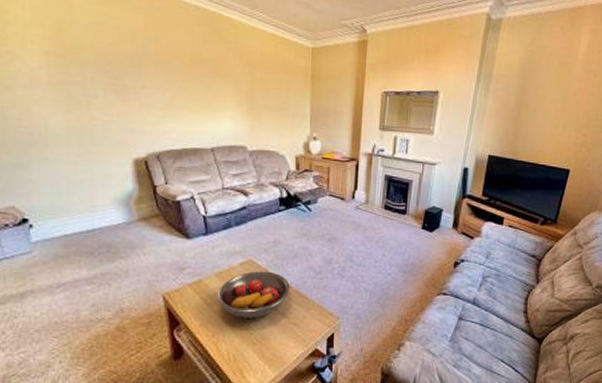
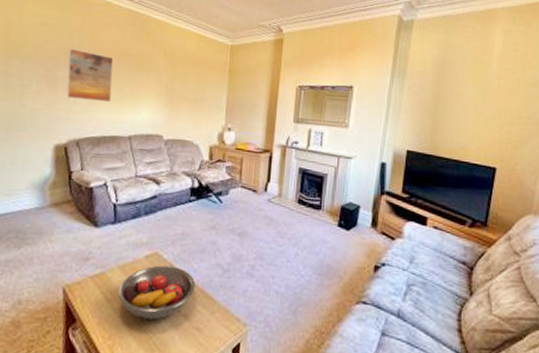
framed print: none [133,52,189,112] -> present [66,48,114,102]

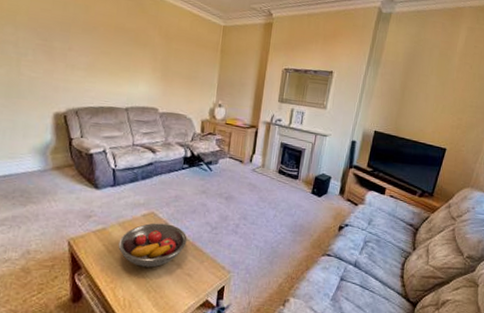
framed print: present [66,48,114,102] -> none [63,18,110,74]

